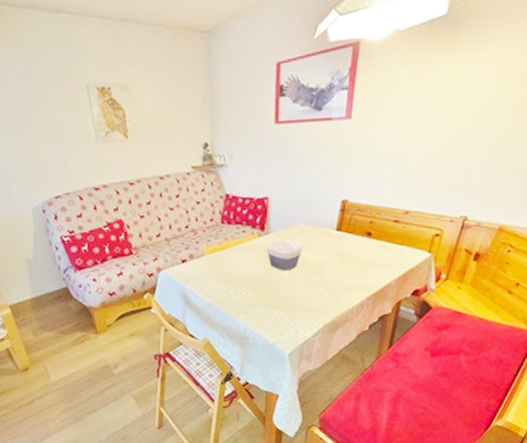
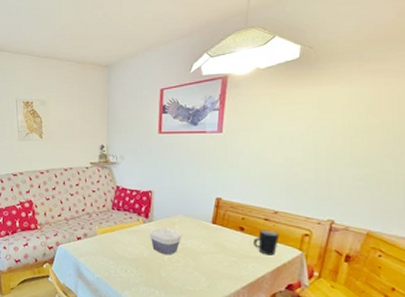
mug: none [381,233,409,261] -> present [254,230,280,256]

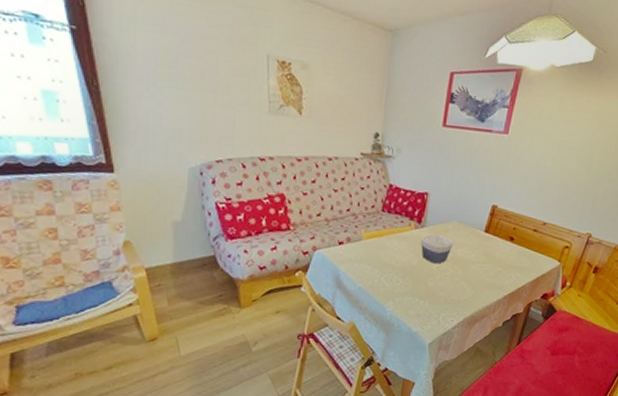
mug: present [254,230,280,256] -> none [520,240,544,266]

